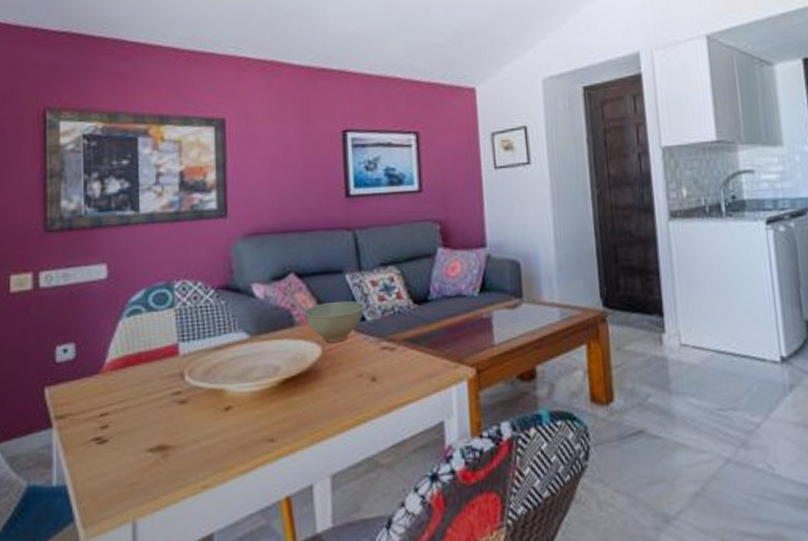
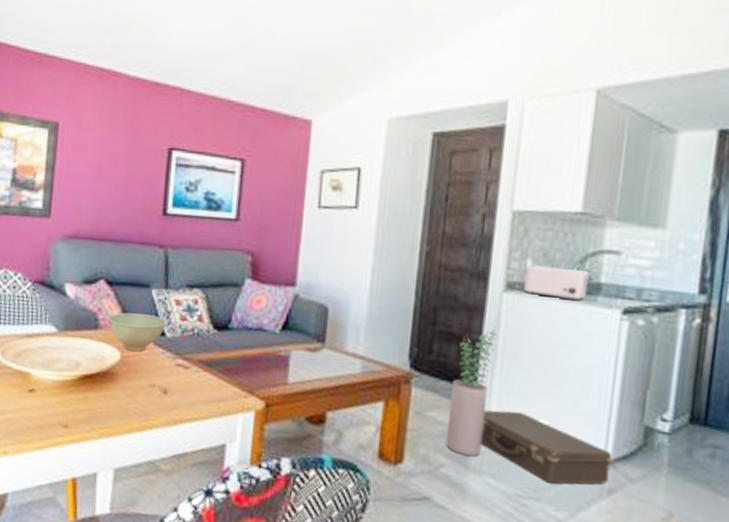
vase: none [642,253,679,382] -> present [446,325,497,457]
suitcase: none [674,329,788,391] -> present [480,410,613,485]
toaster: none [683,191,736,221] -> present [524,265,590,302]

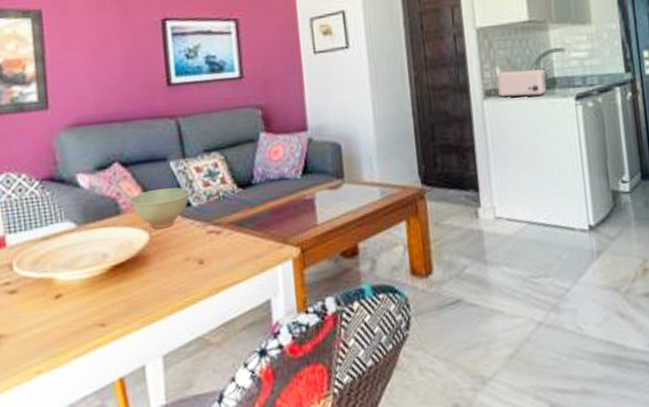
vase: present [446,325,497,457] -> none [458,130,494,253]
suitcase: present [480,410,613,485] -> none [489,202,595,259]

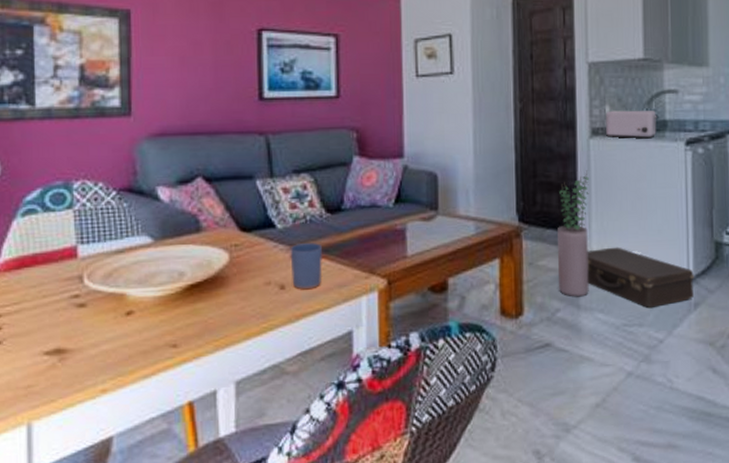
bowl: present [129,187,190,229] -> none [210,207,275,250]
mug: none [206,217,239,263] -> present [290,242,323,290]
vase: none [458,130,494,253] -> present [558,170,589,297]
suitcase: none [489,202,595,259] -> present [587,247,694,308]

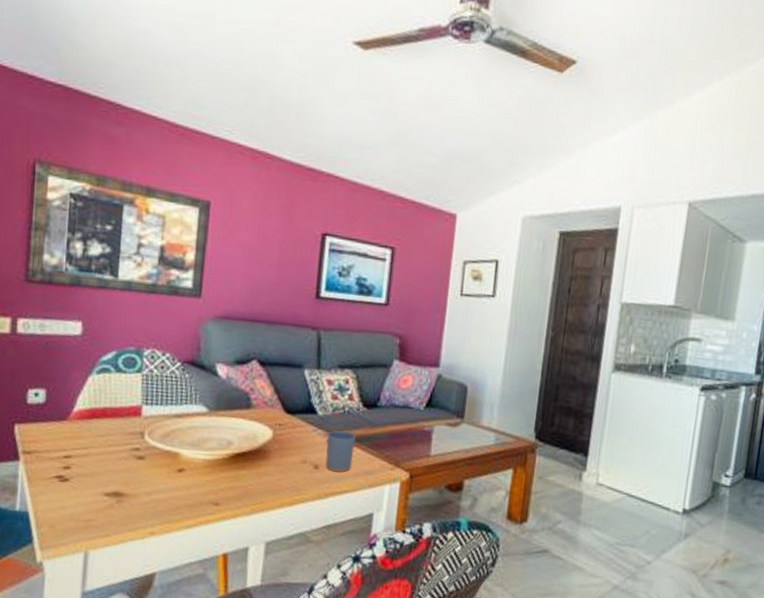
vase: present [558,170,589,297] -> none [563,401,605,514]
suitcase: present [587,247,694,308] -> none [590,473,689,532]
toaster: present [606,110,657,139] -> none [628,349,678,381]

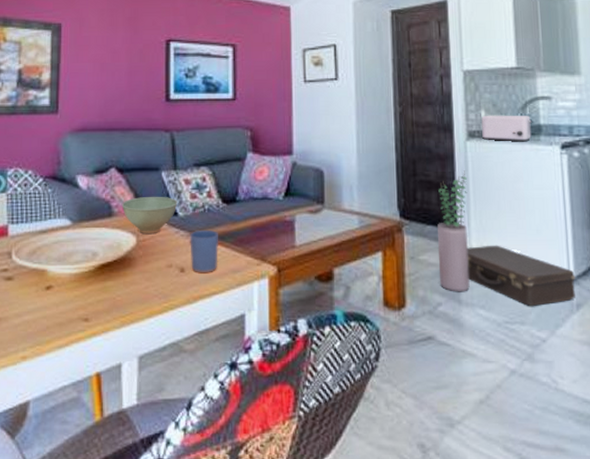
bowl: none [260,392,318,430] -> present [121,196,178,235]
vase: none [563,401,605,514] -> present [437,170,470,292]
suitcase: none [590,473,689,532] -> present [467,245,575,306]
toaster: none [628,349,678,381] -> present [481,115,532,142]

